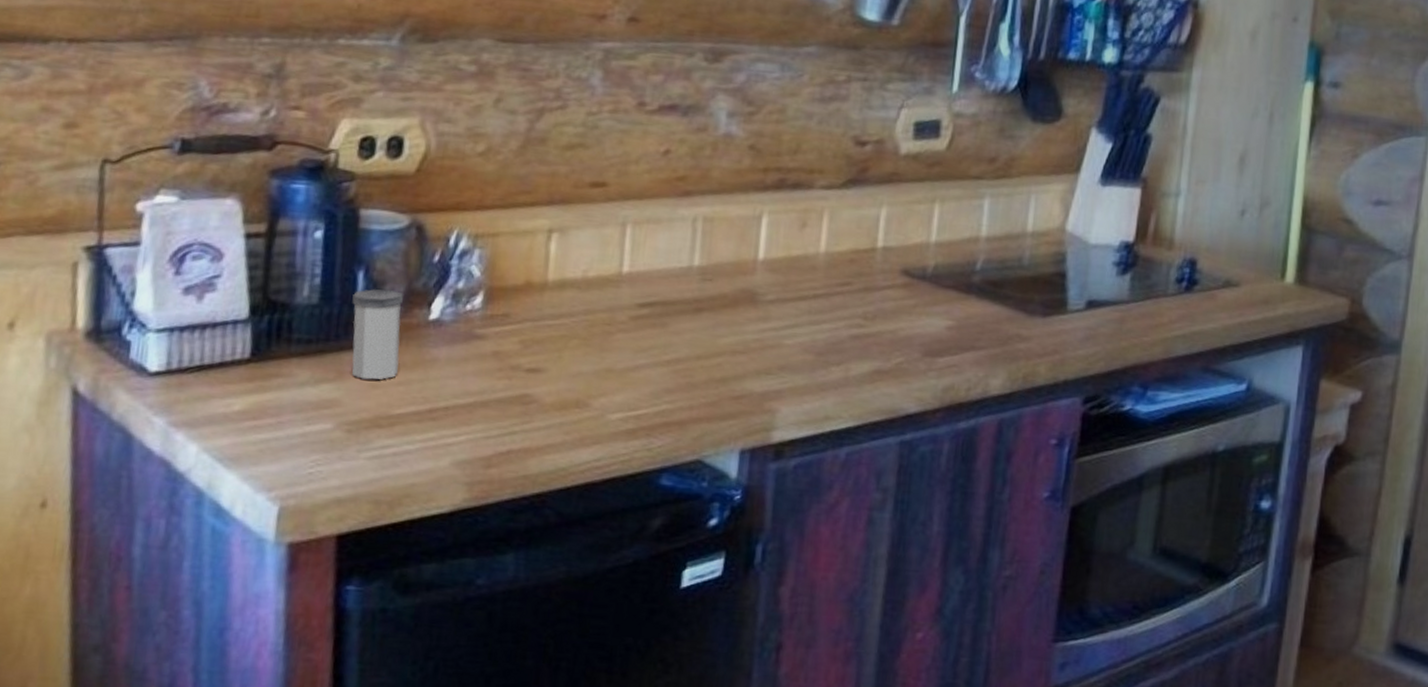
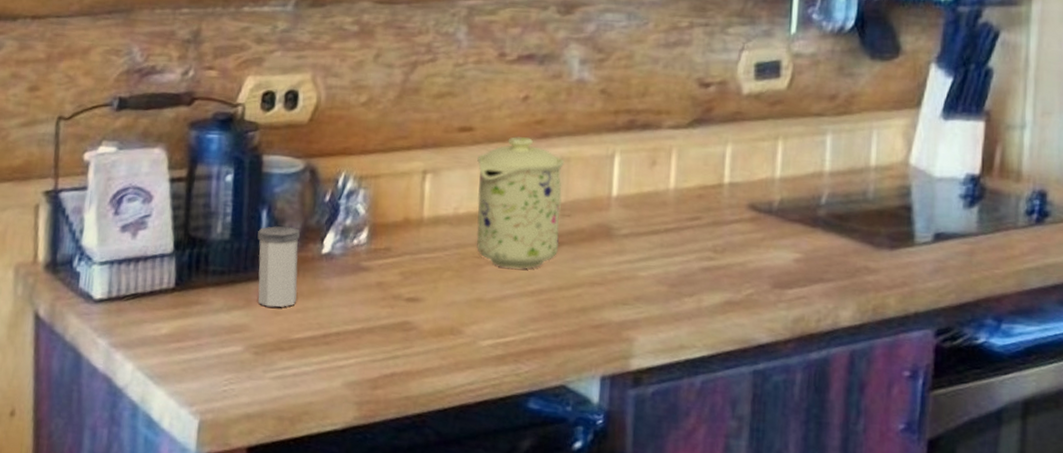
mug: none [607,193,708,337] -> present [477,136,565,269]

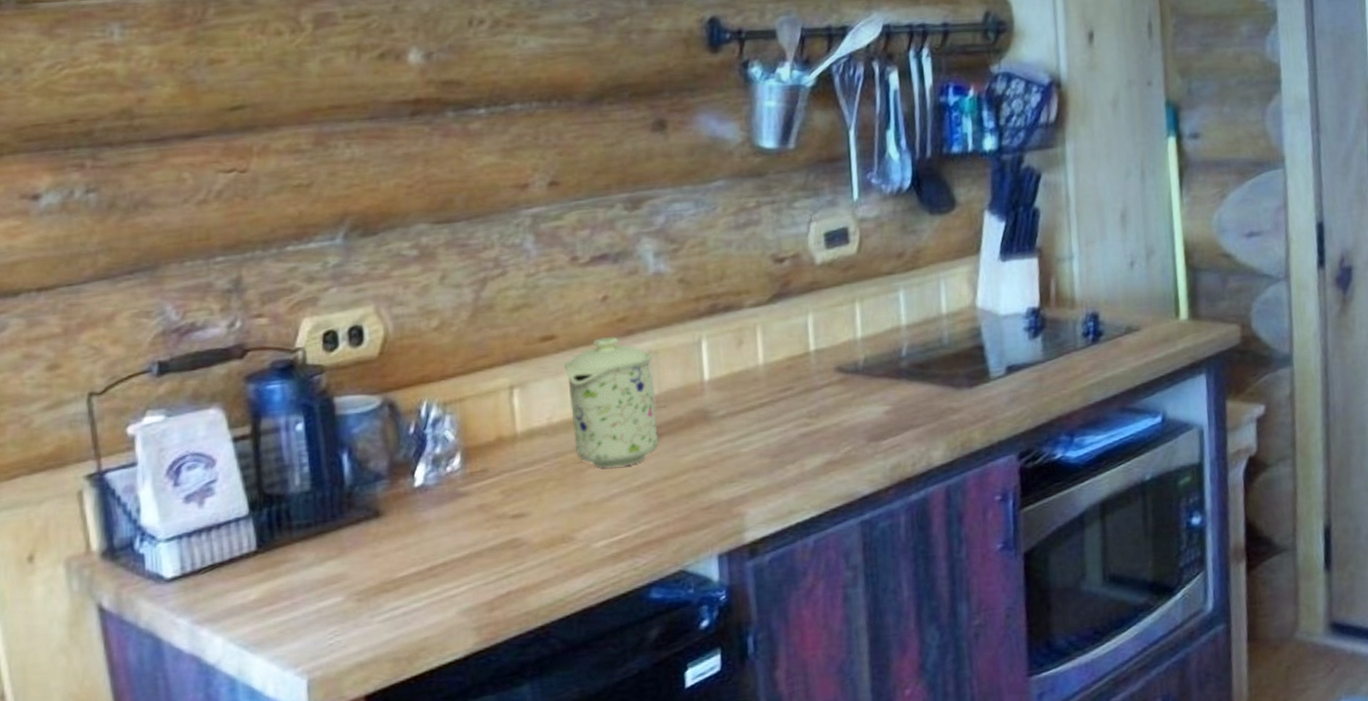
salt shaker: present [257,226,300,307] -> none [341,466,394,551]

